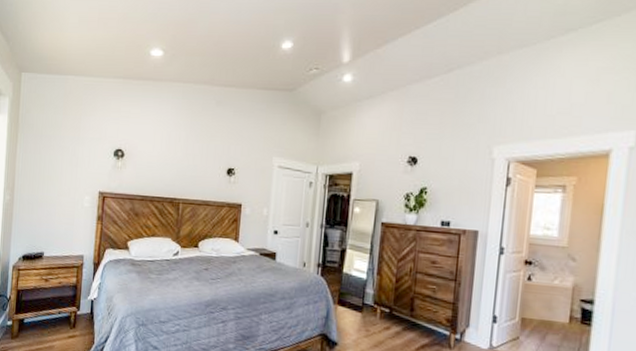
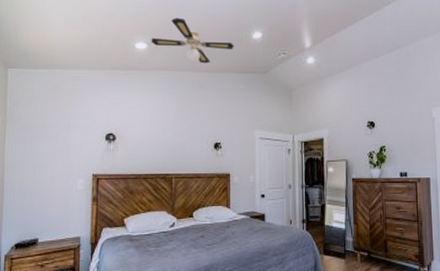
ceiling fan: none [168,21,259,77] -> present [151,18,234,64]

